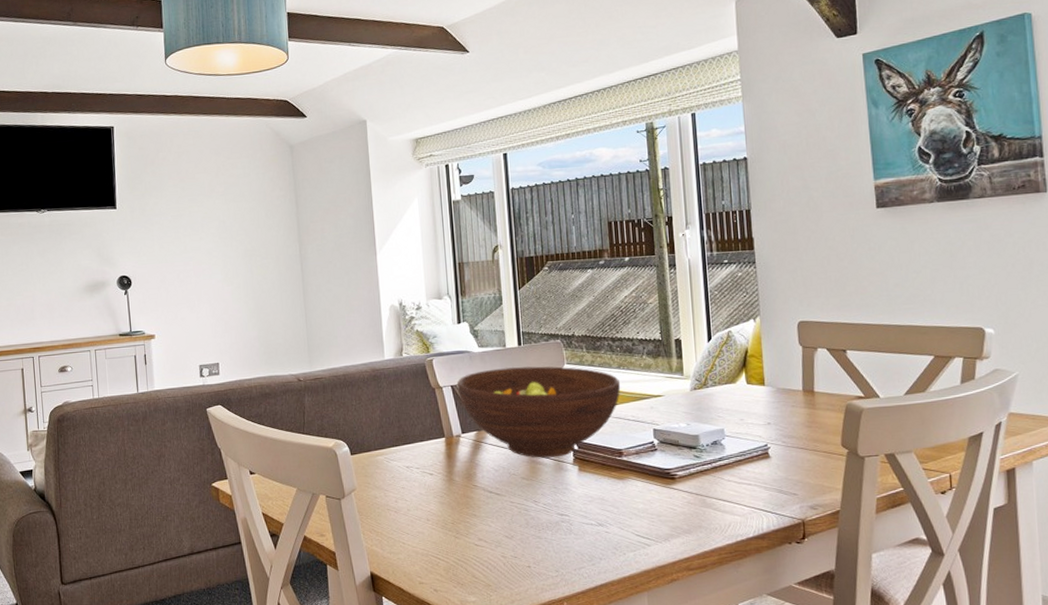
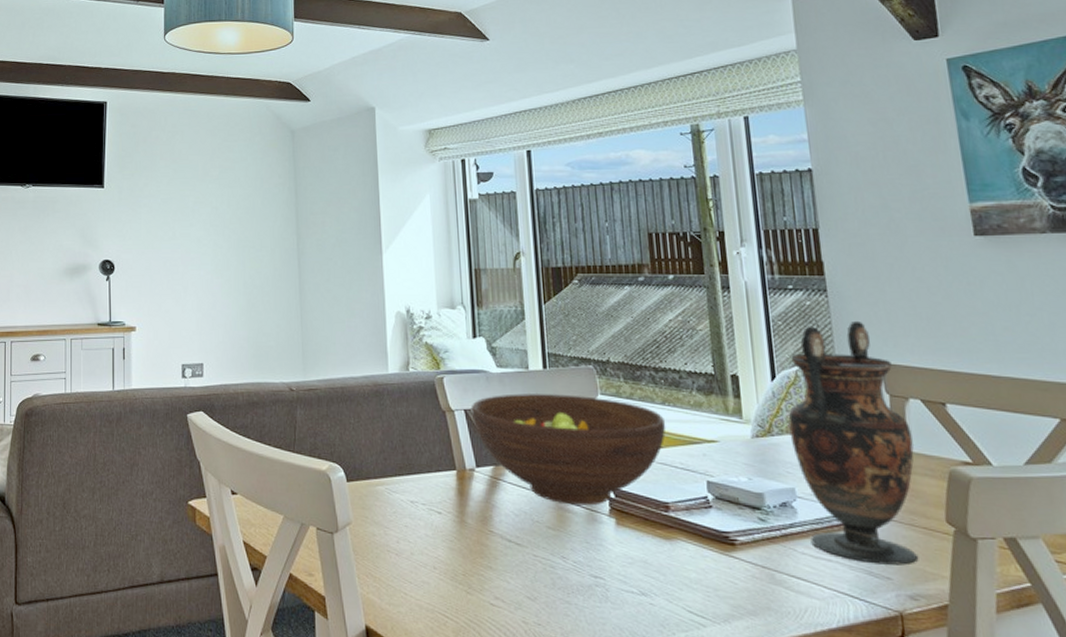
vase: none [720,286,819,484] -> present [788,320,918,565]

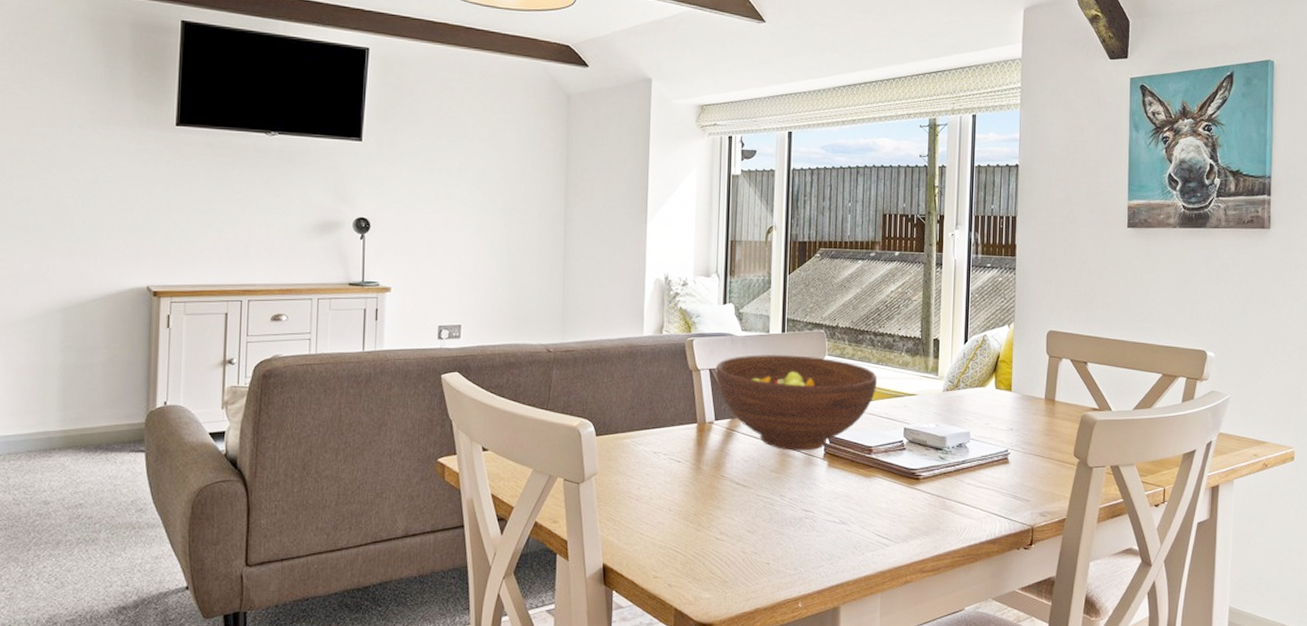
vase: present [788,320,918,565] -> none [972,294,1060,490]

